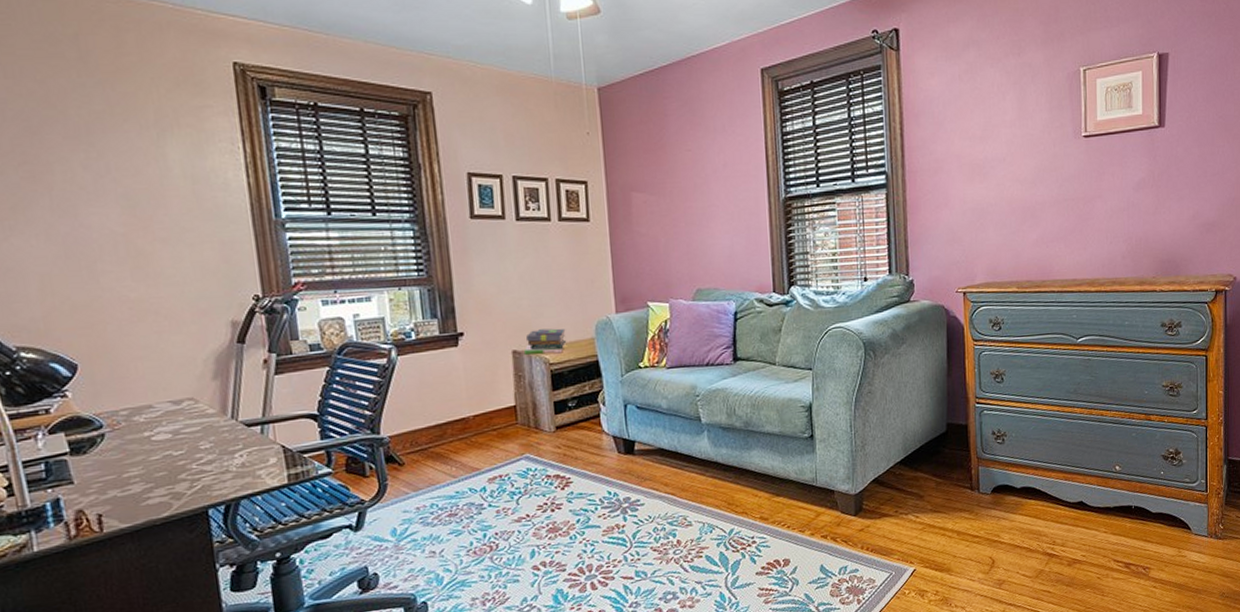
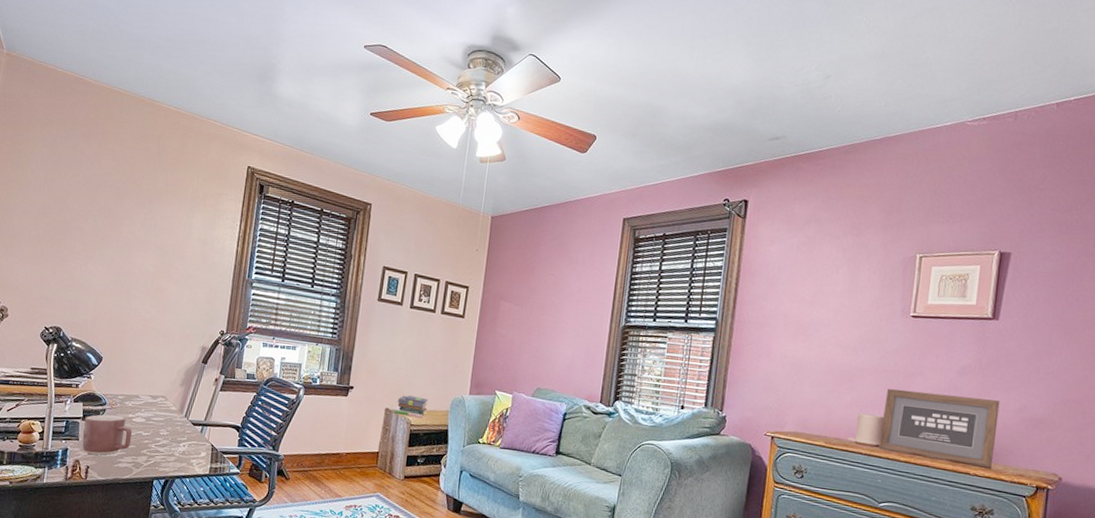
mug: none [75,437,159,499] -> present [82,414,133,455]
candle: none [1037,248,1071,284] -> present [846,413,885,448]
picture frame: none [1069,211,1176,284] -> present [878,388,1000,470]

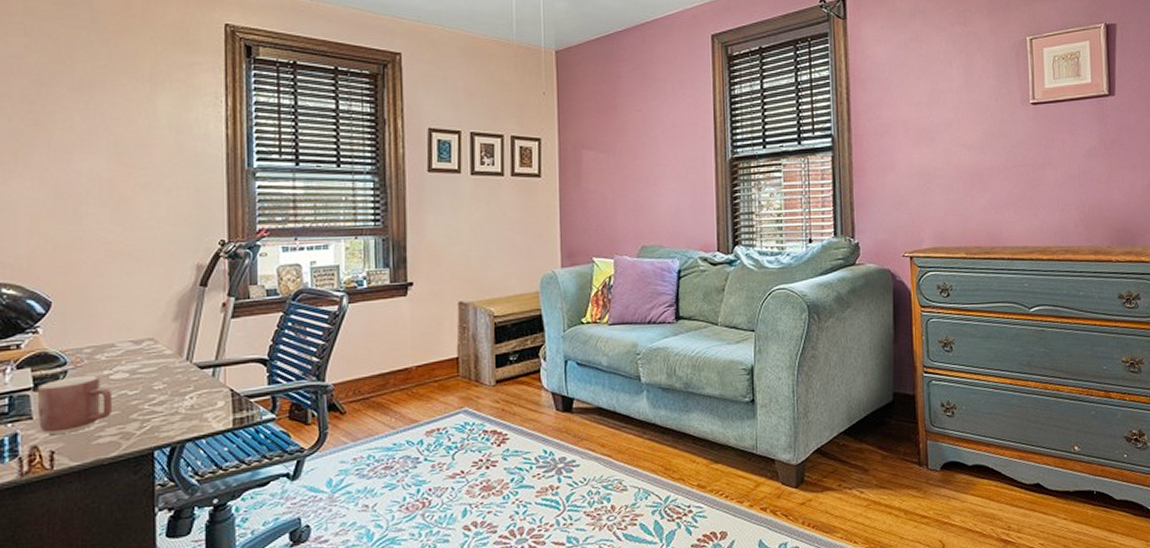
books: present [393,395,429,418] -> none [469,281,512,307]
candle: present [846,413,885,448] -> none [987,215,1022,251]
picture frame: present [878,388,1000,470] -> none [1019,180,1132,253]

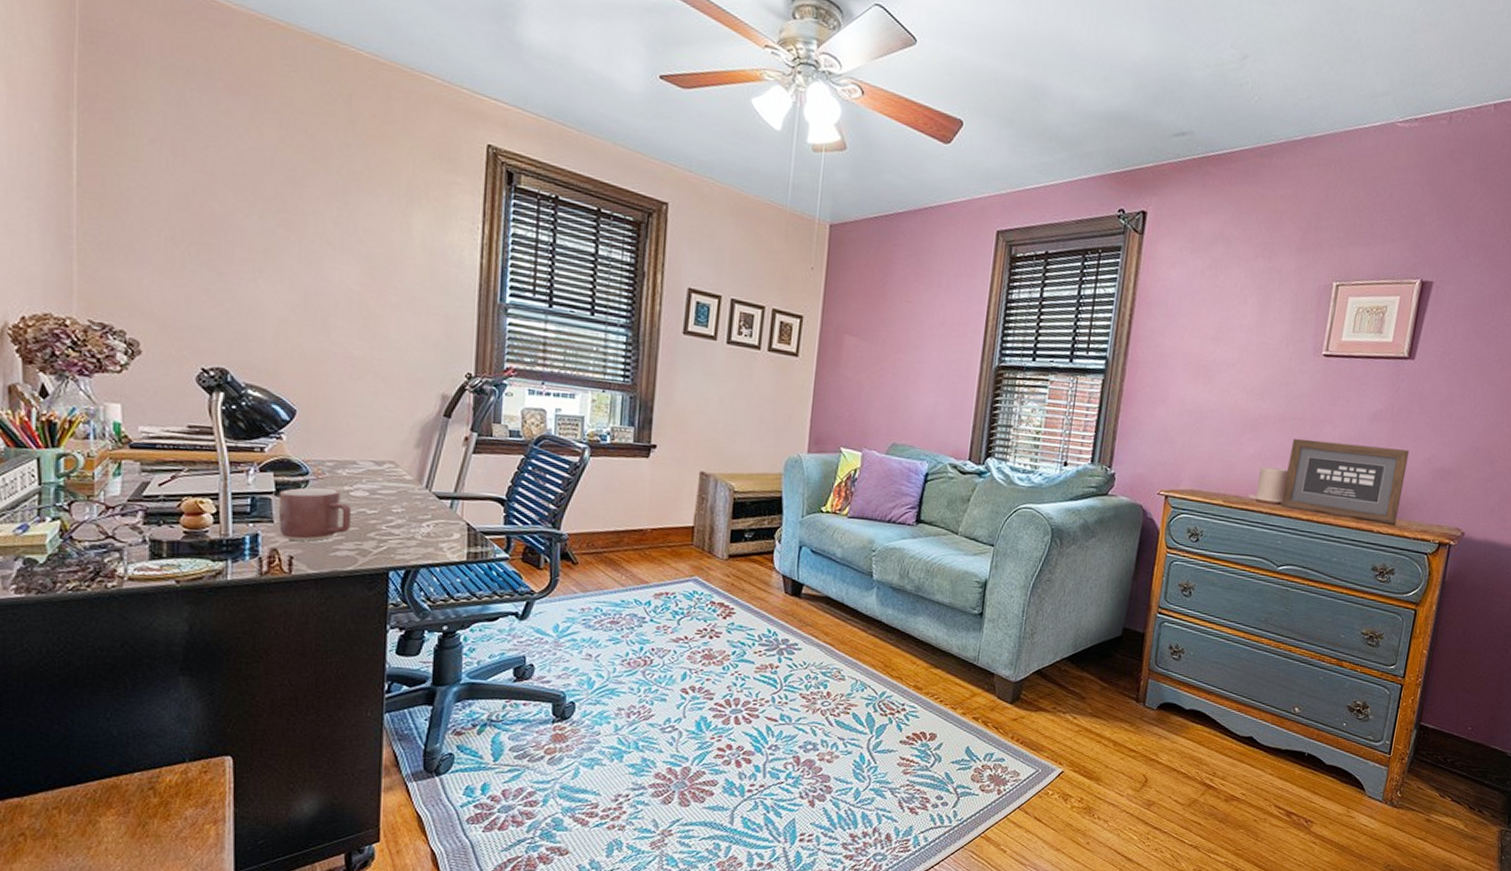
candle: none [987,215,1022,251] -> present [1247,467,1289,506]
picture frame: none [1019,180,1132,253] -> present [1280,438,1410,526]

